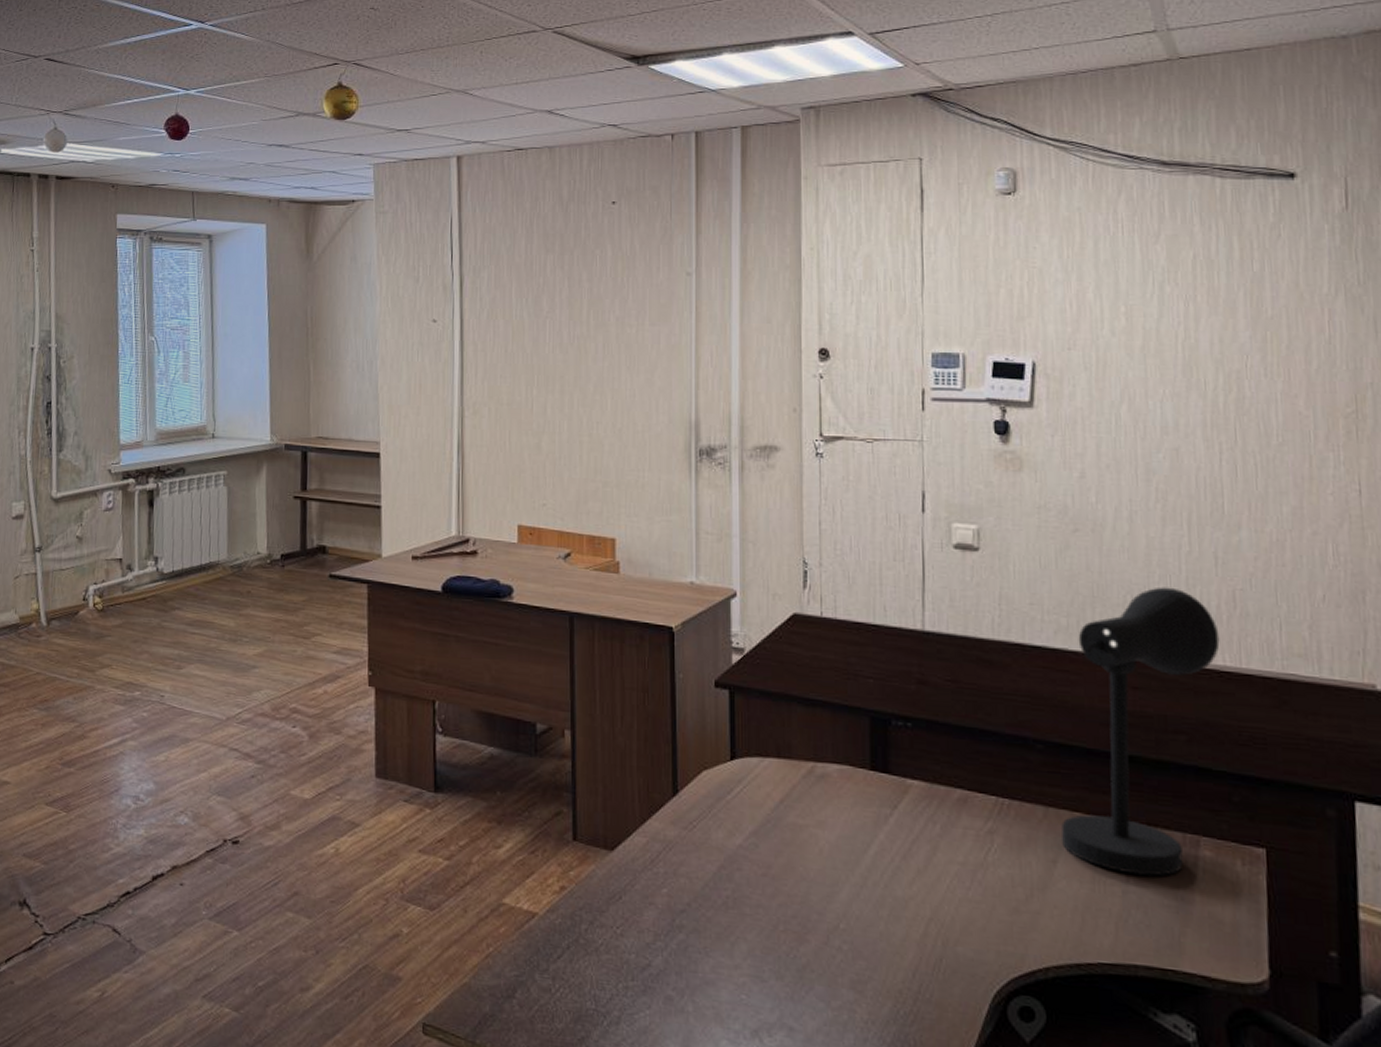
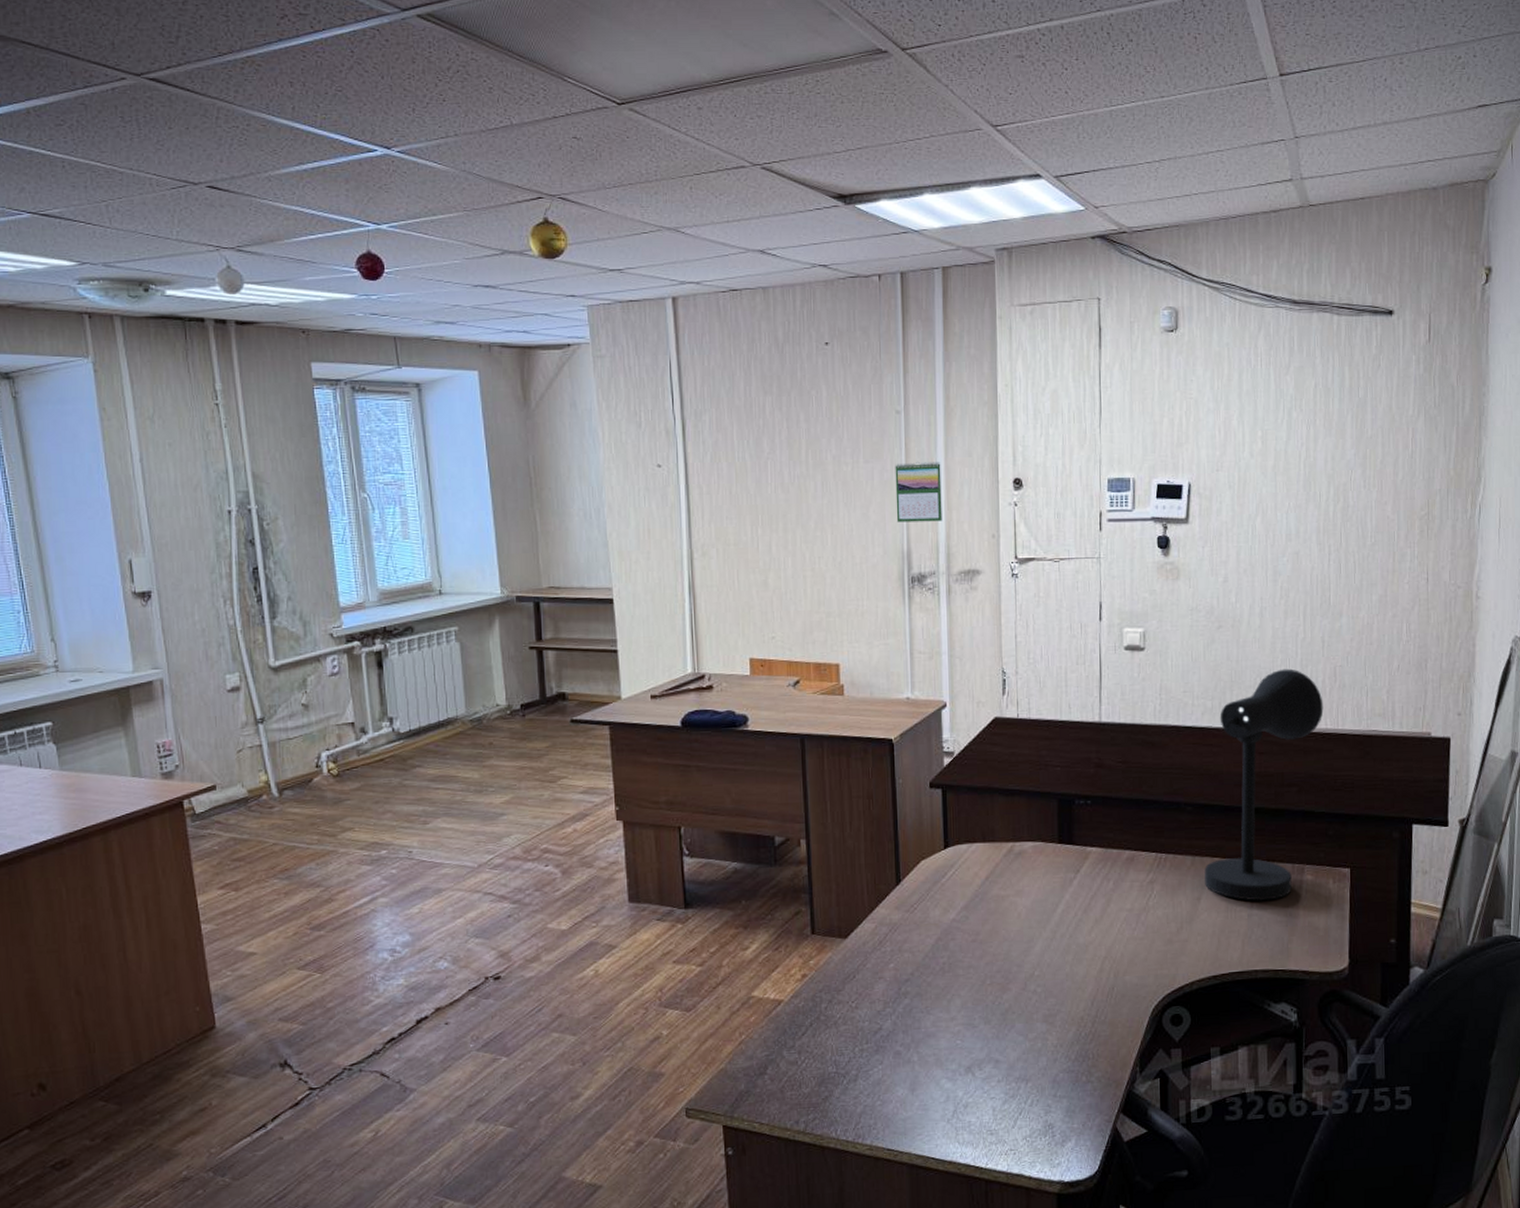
calendar: none [684,326,736,391] -> present [895,461,942,523]

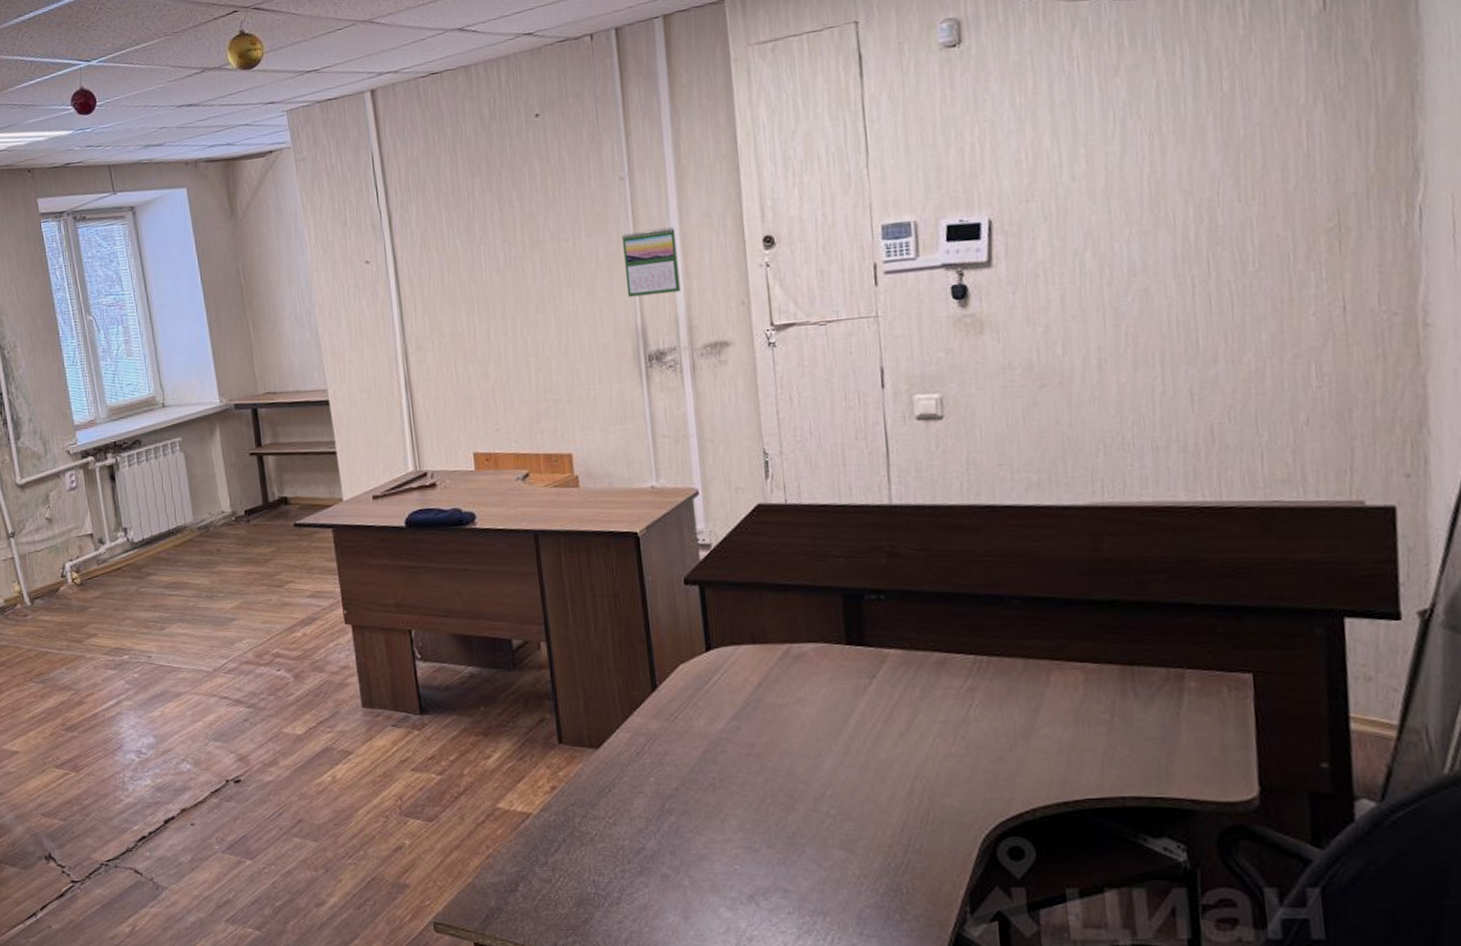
desk lamp: present [1205,668,1324,901] -> none [1042,430,1199,713]

